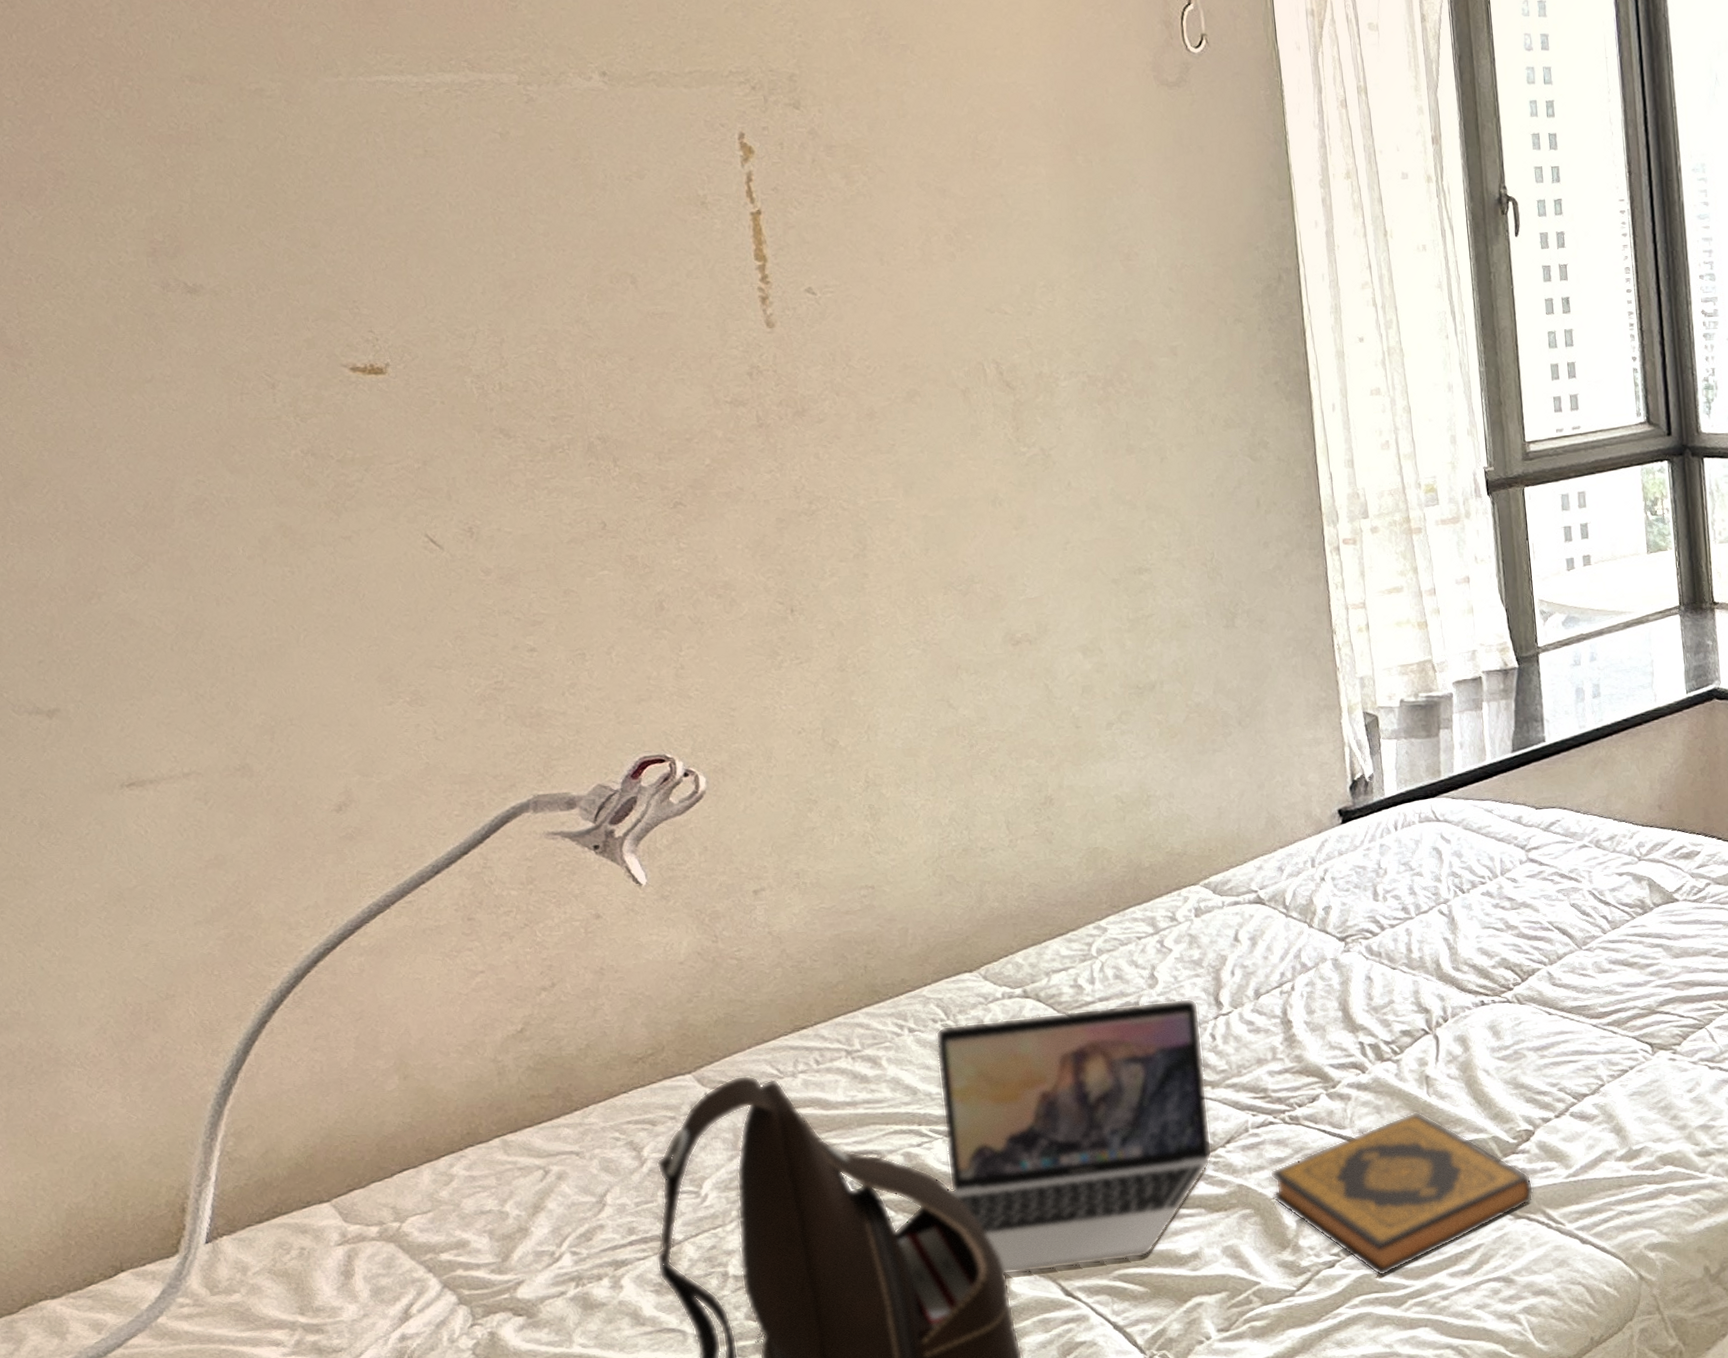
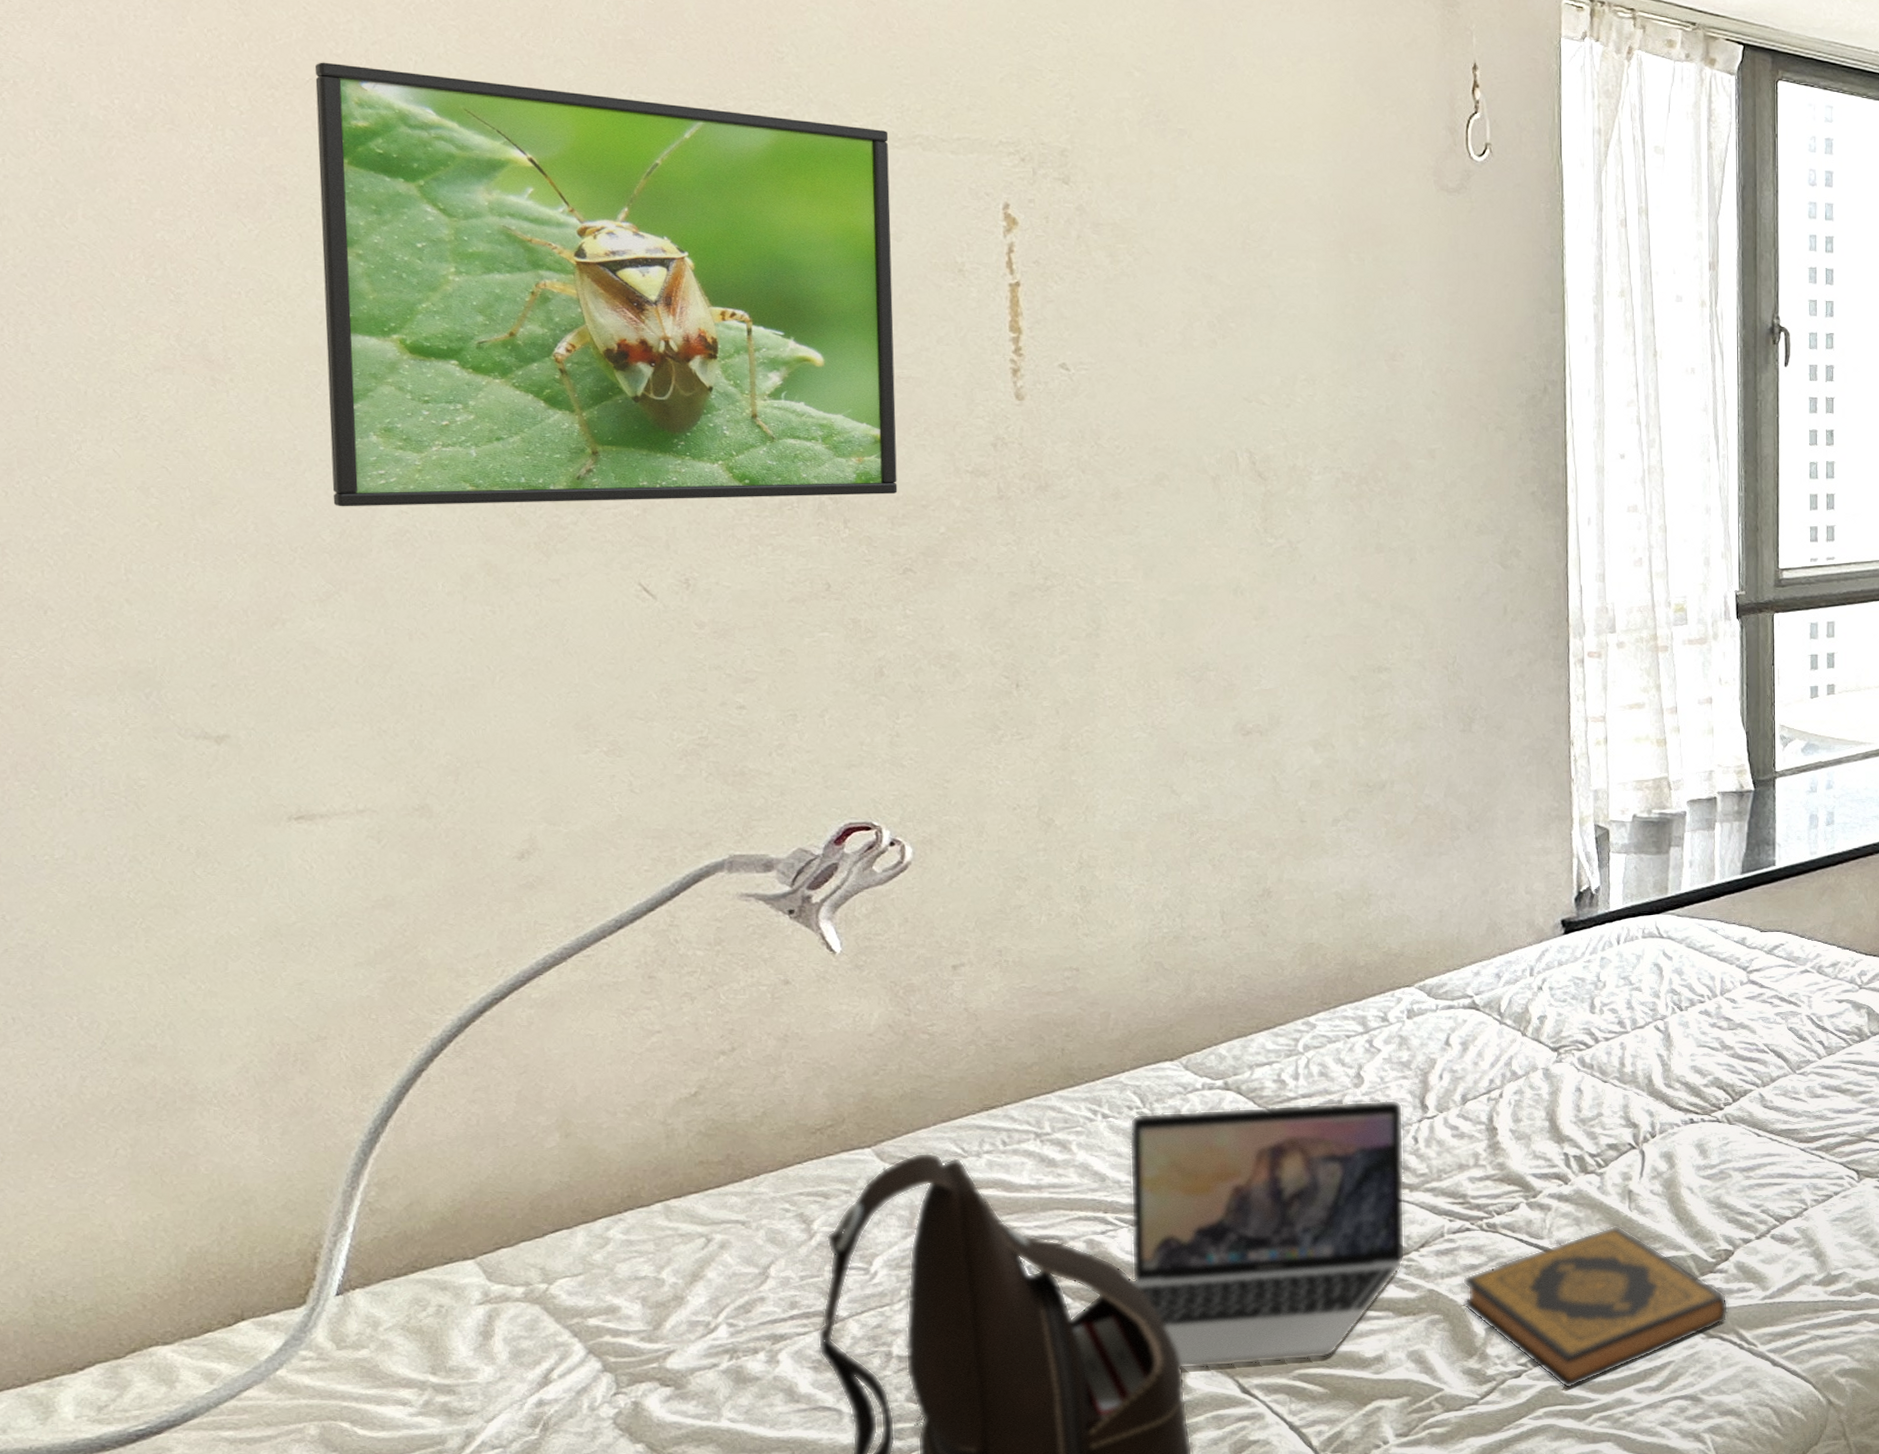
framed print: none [80,47,662,481] -> present [314,62,898,507]

